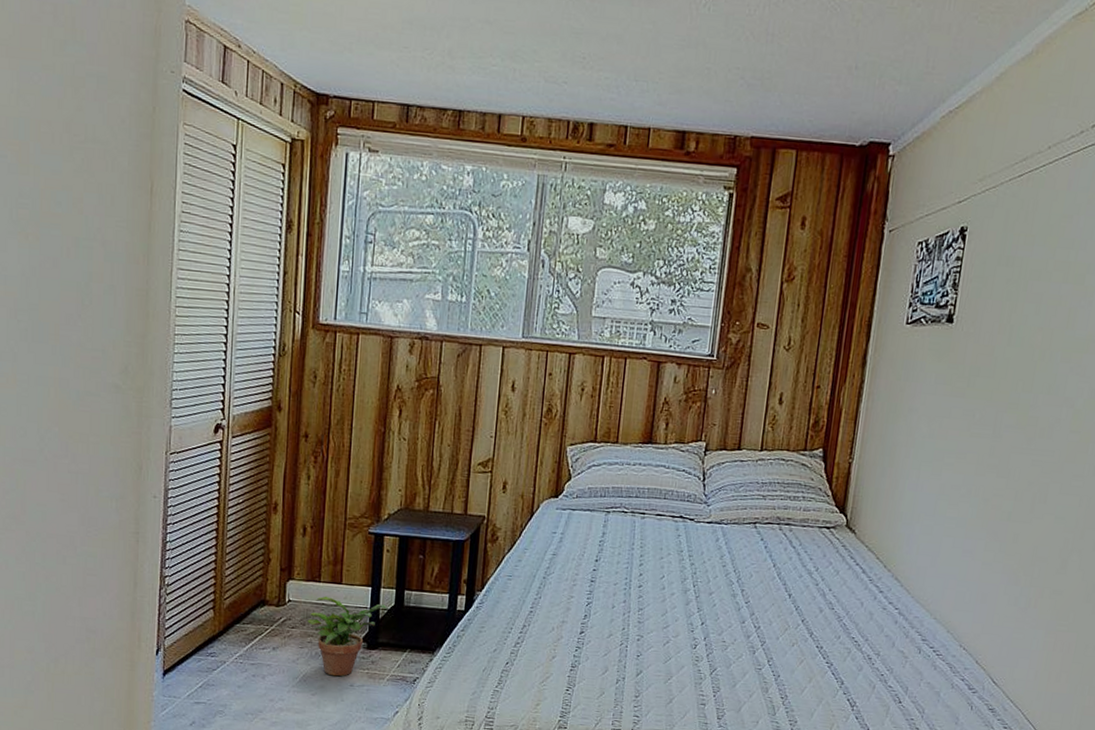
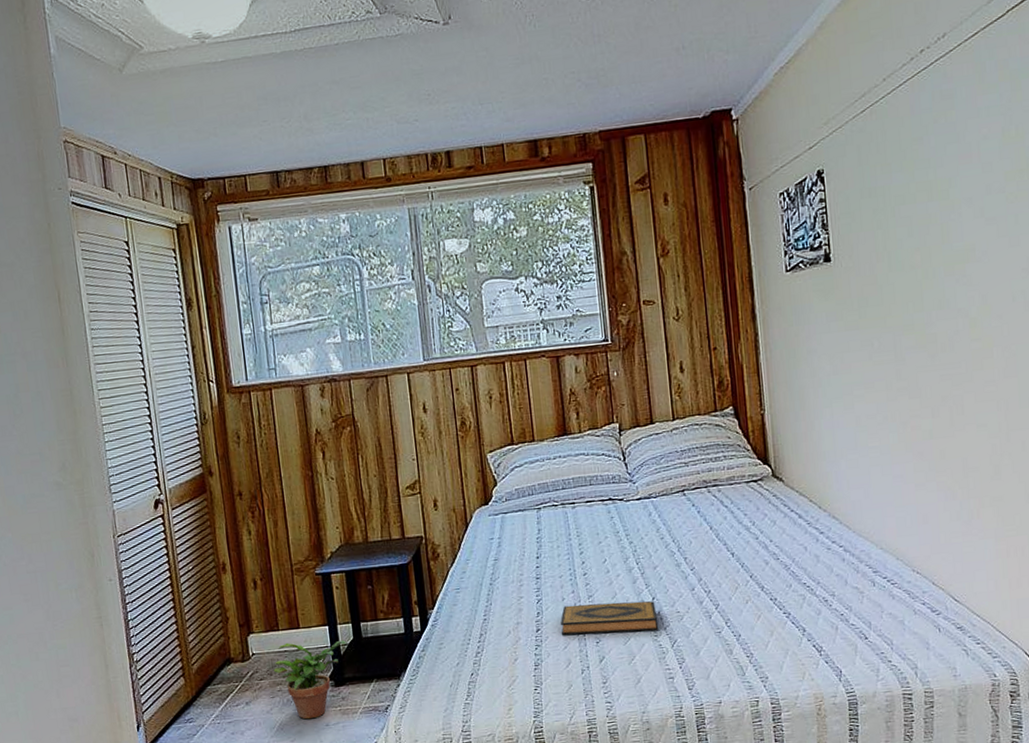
hardback book: none [604,613,703,656] -> present [560,601,659,635]

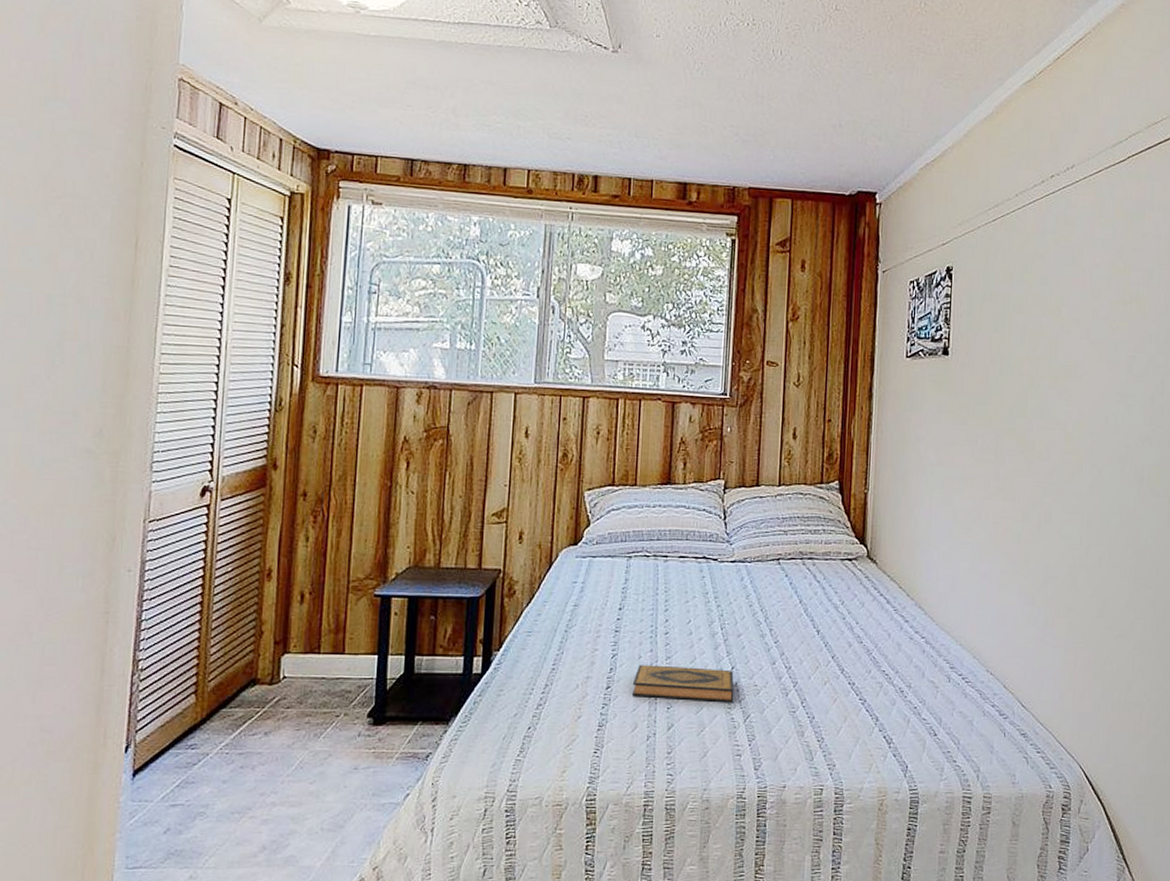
potted plant: present [273,640,347,720] -> none [304,668,395,760]

